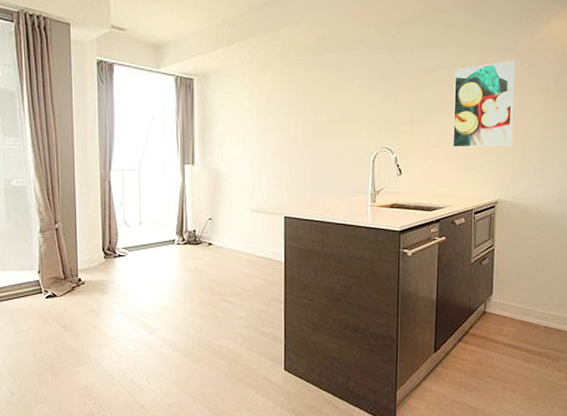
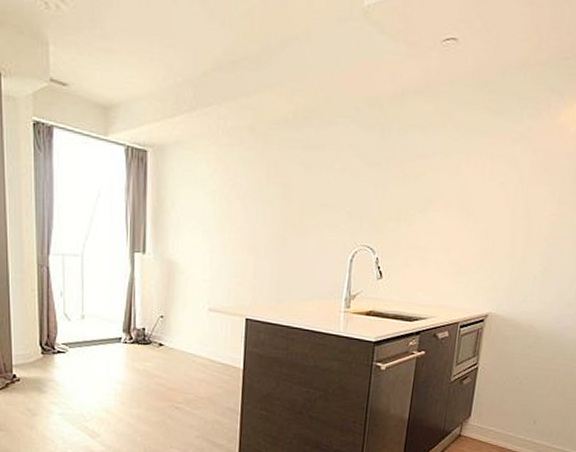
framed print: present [452,60,515,148] -> none [443,149,527,253]

